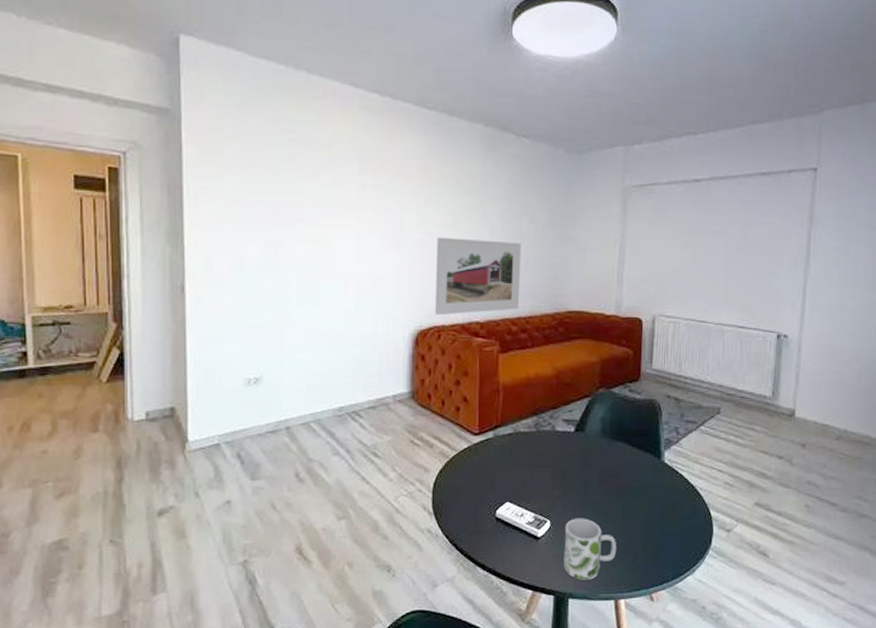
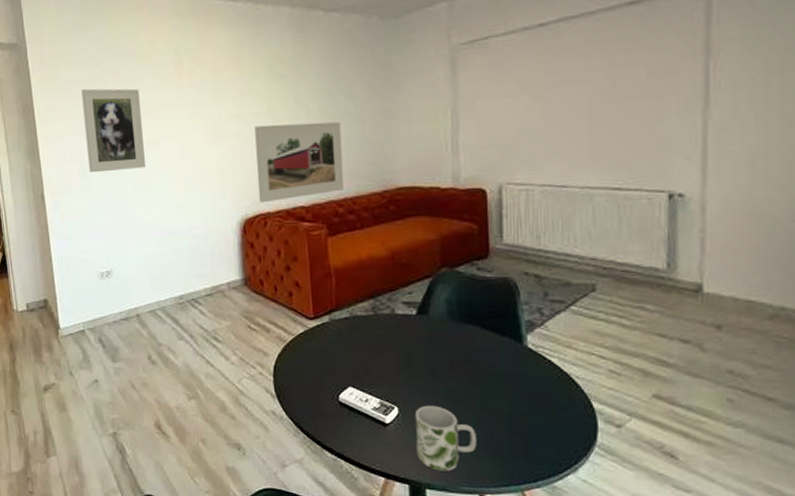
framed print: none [245,173,315,268] -> present [81,88,145,173]

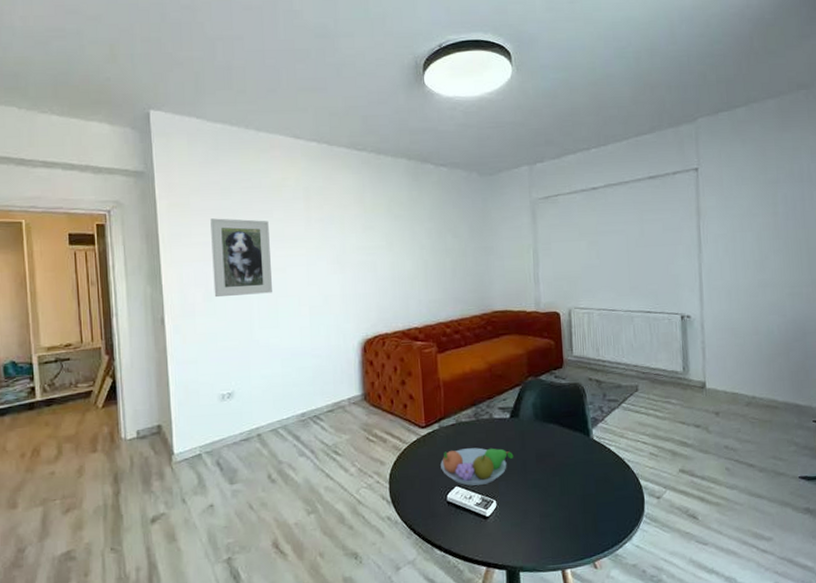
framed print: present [255,121,345,203] -> none [375,256,451,325]
fruit bowl: none [331,346,421,388] -> present [440,447,514,486]
mug: present [414,405,476,471] -> none [509,496,558,554]

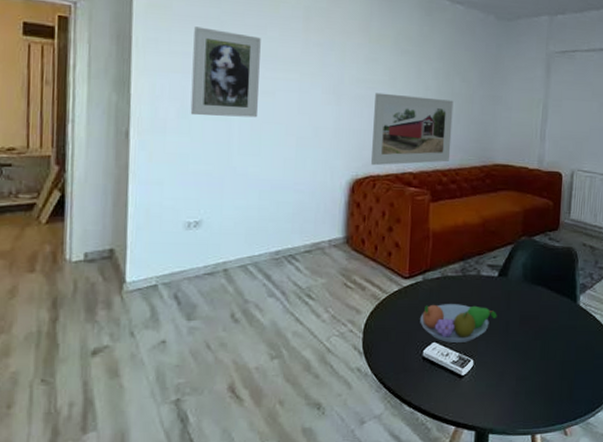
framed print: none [375,256,451,325] -> present [371,92,454,166]

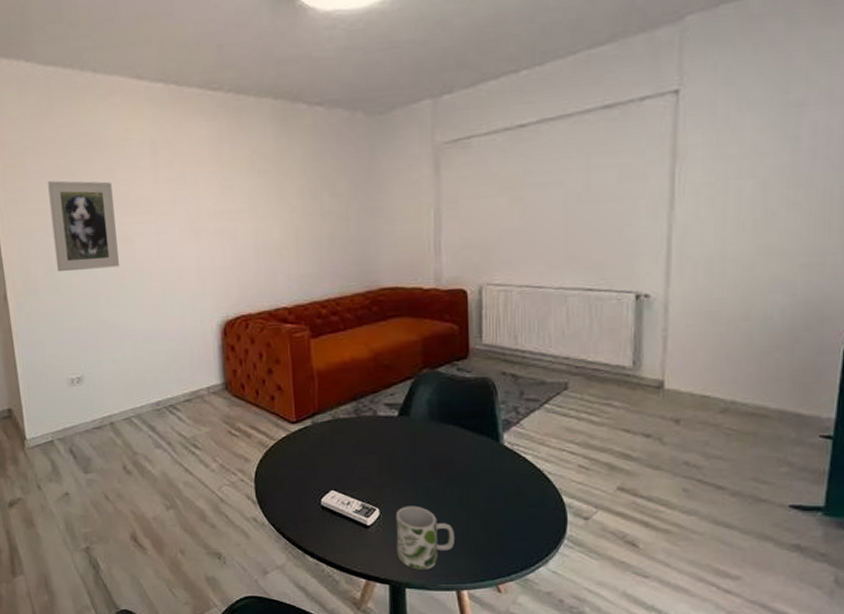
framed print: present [371,92,454,166] -> none [236,220,328,305]
fruit bowl: present [420,304,497,343] -> none [314,448,402,490]
mug: none [484,357,534,416] -> present [395,506,454,570]

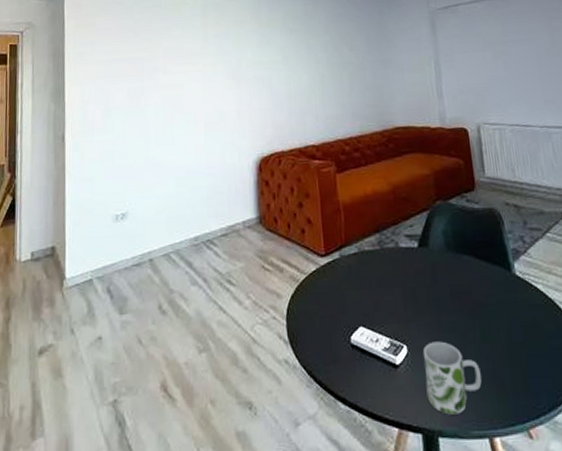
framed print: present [48,180,119,272] -> none [113,36,169,115]

